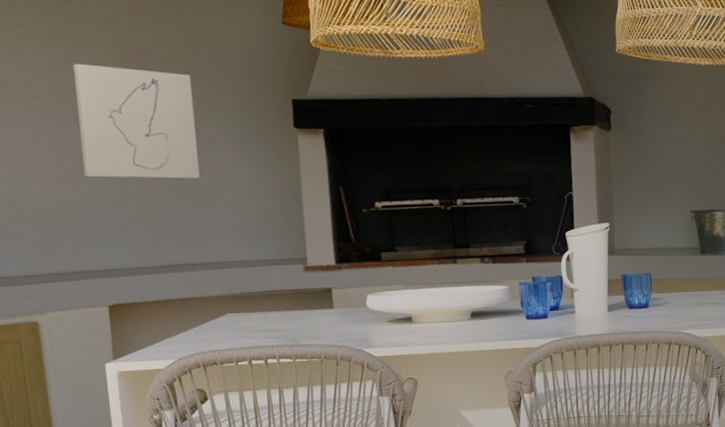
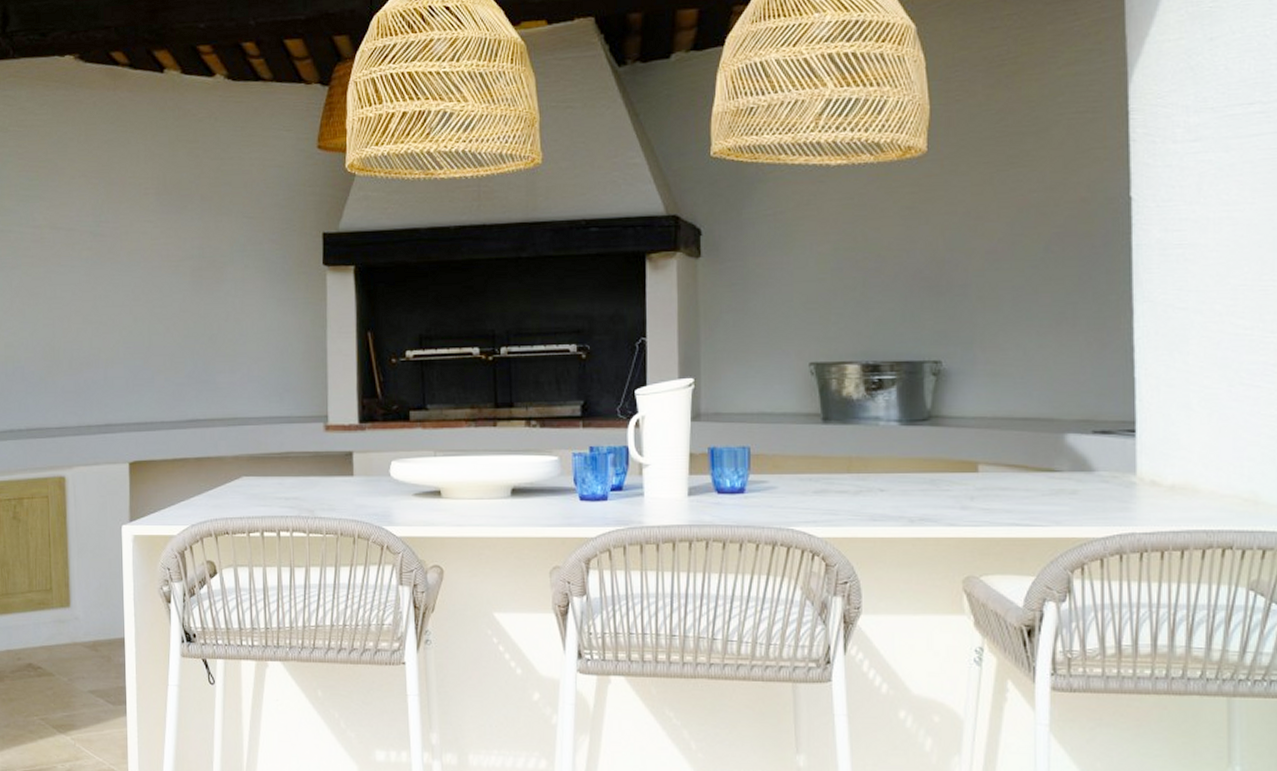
wall art: present [72,63,200,179] -> none [114,203,225,325]

